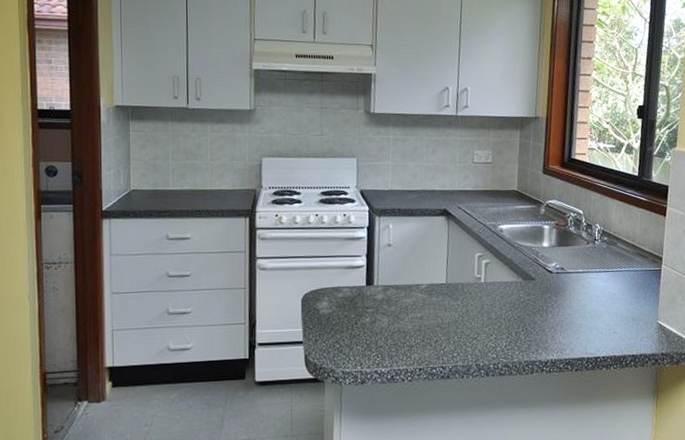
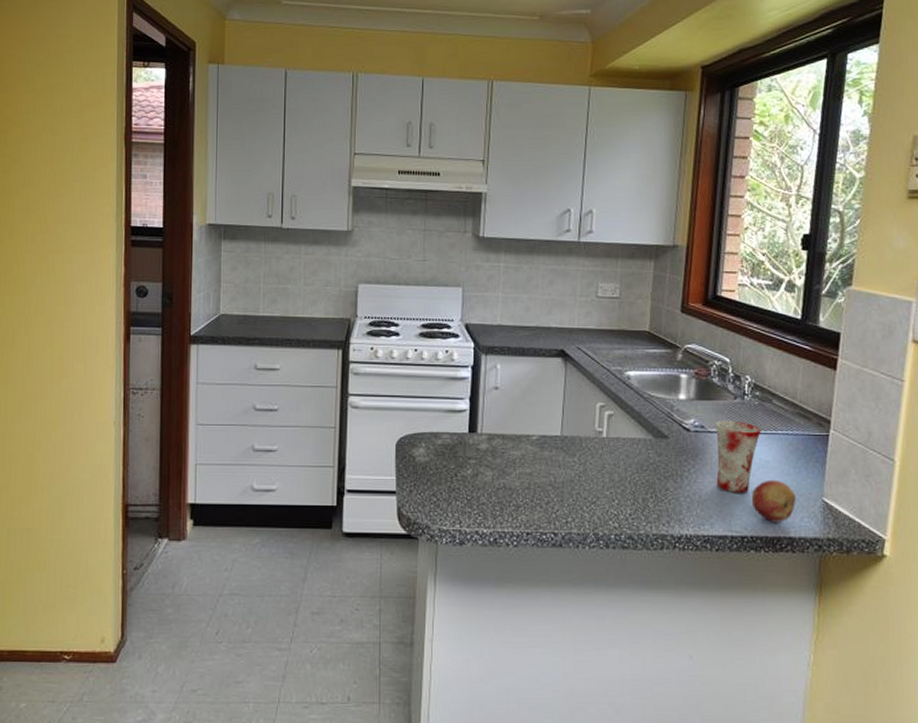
mug: none [573,262,609,322] -> present [716,420,761,493]
fruit: none [602,309,637,344] -> present [751,479,796,522]

